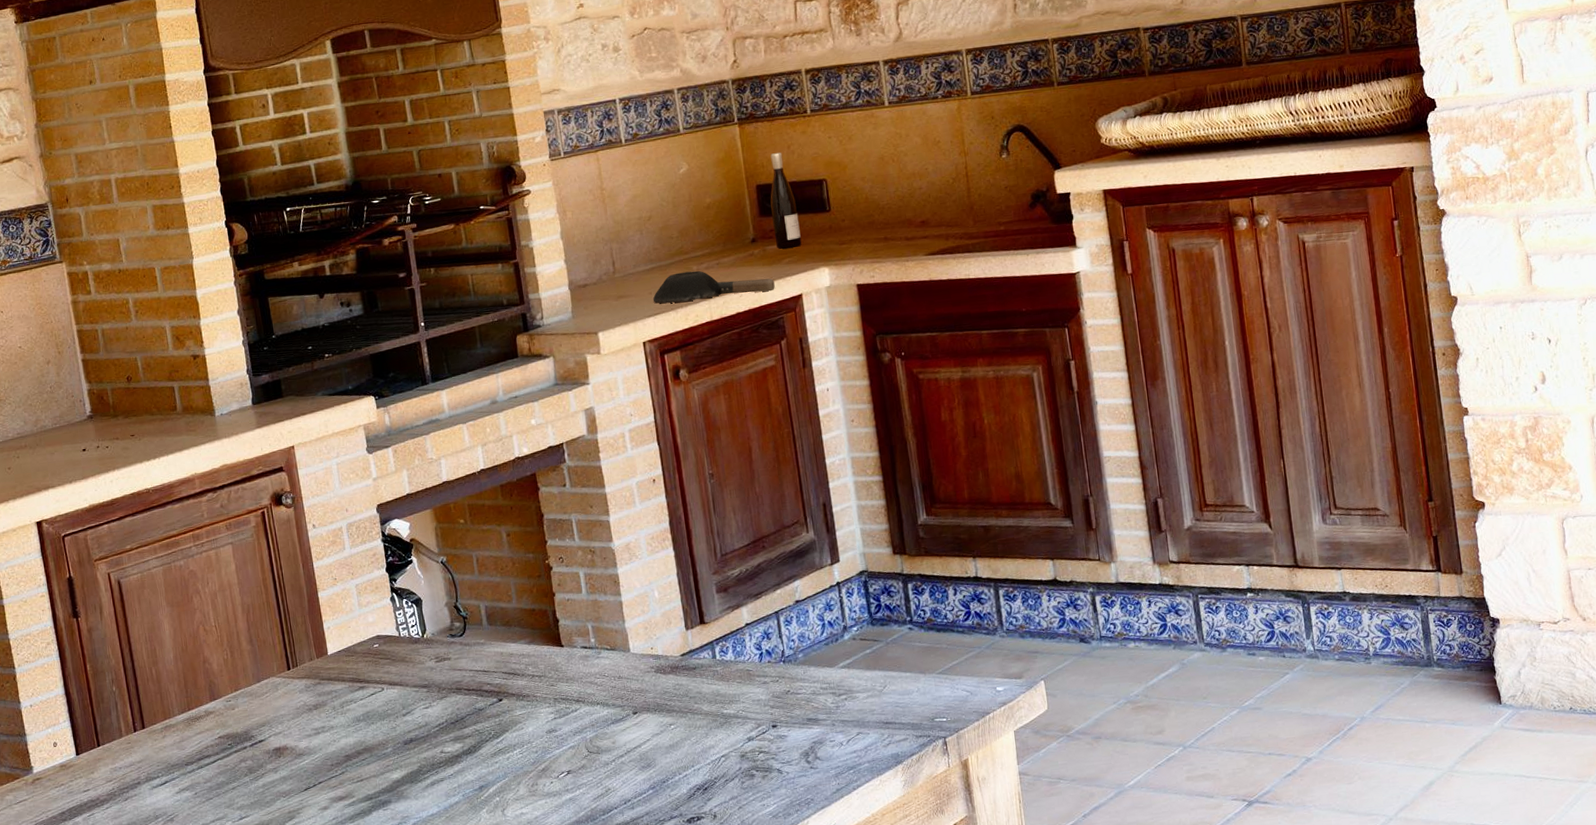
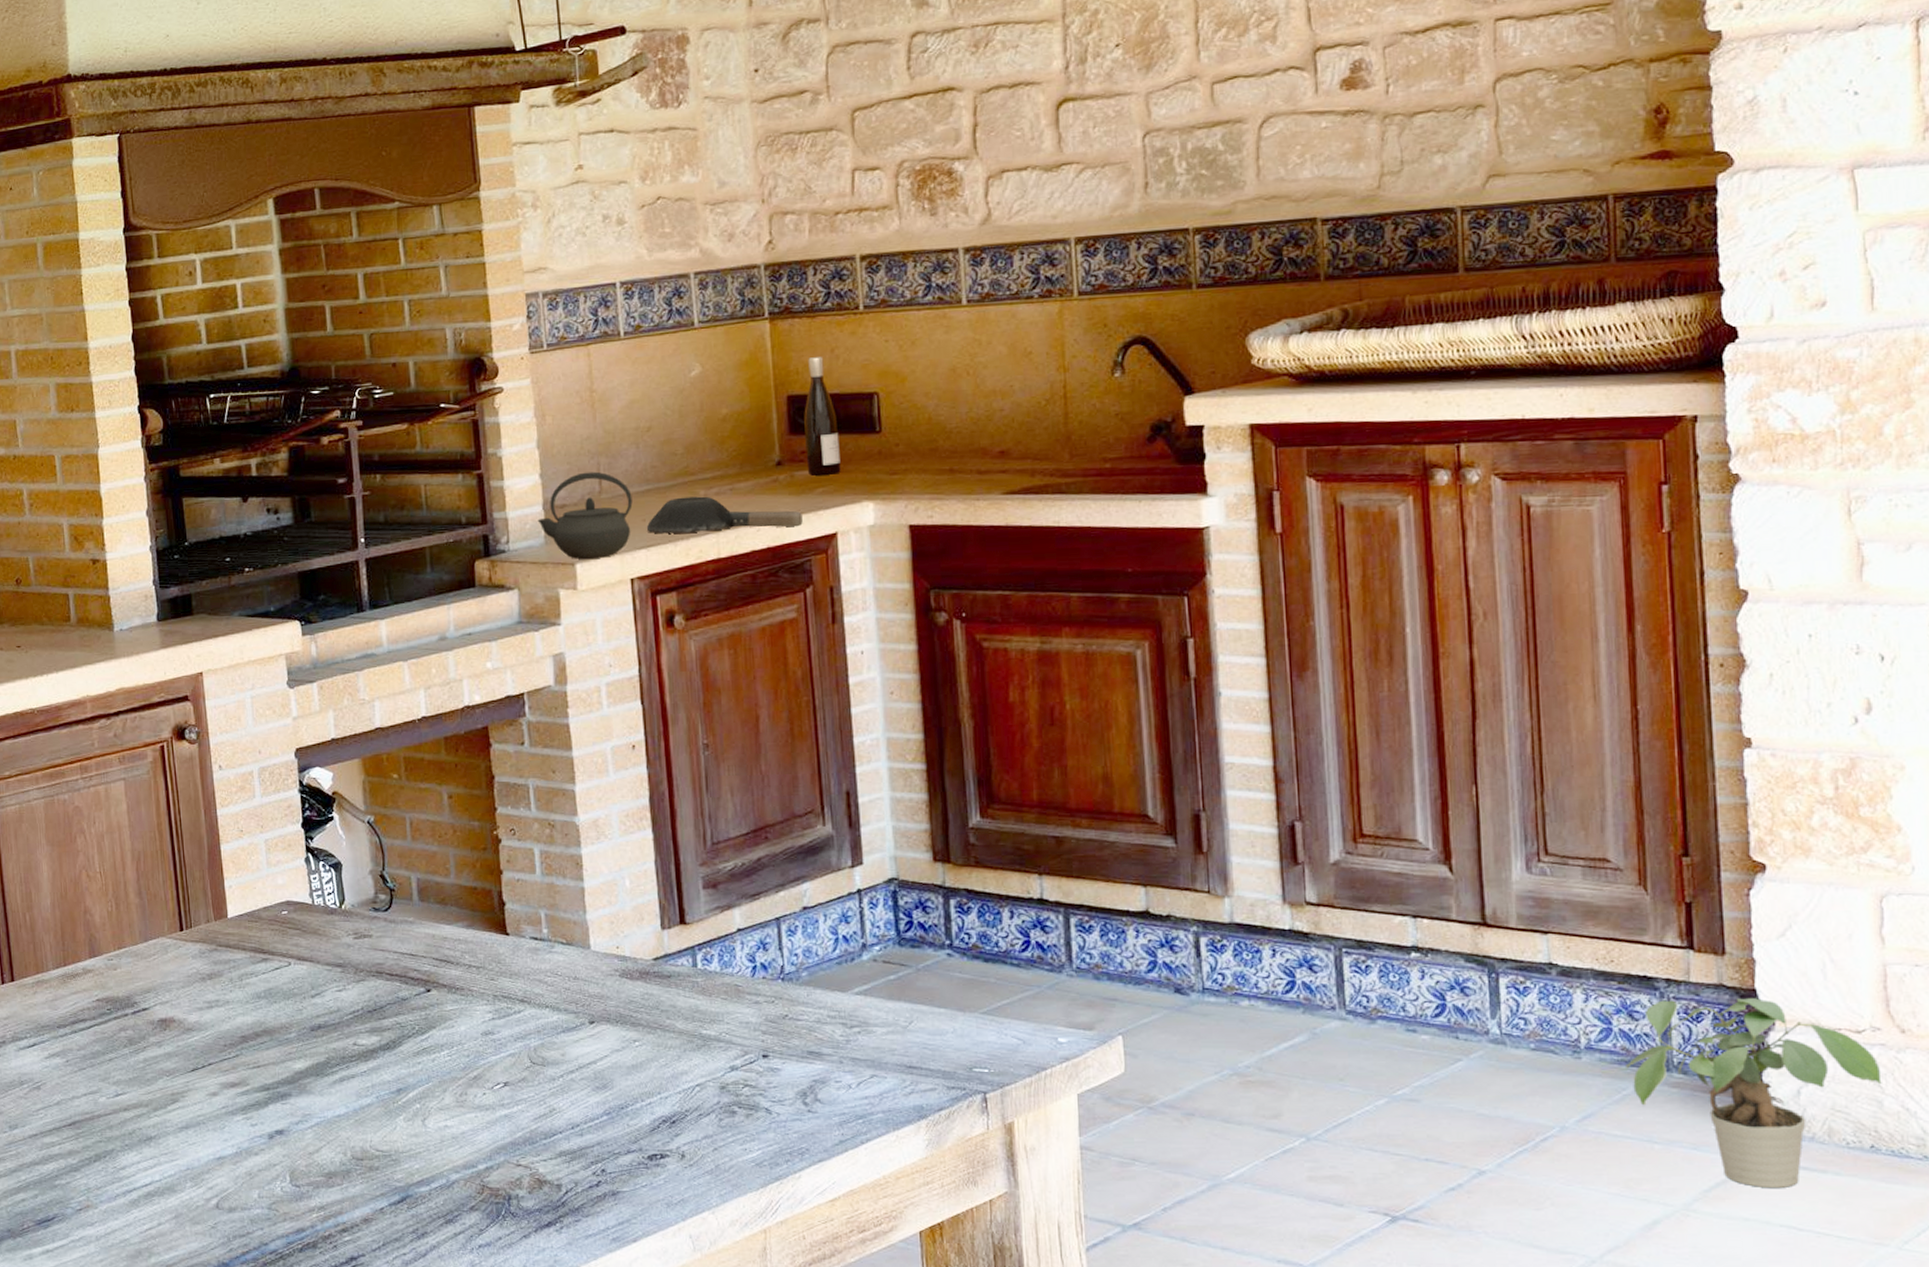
kettle: none [565,255,641,329] -> present [537,471,633,559]
potted plant: none [1402,604,1574,748] -> present [1626,998,1882,1188]

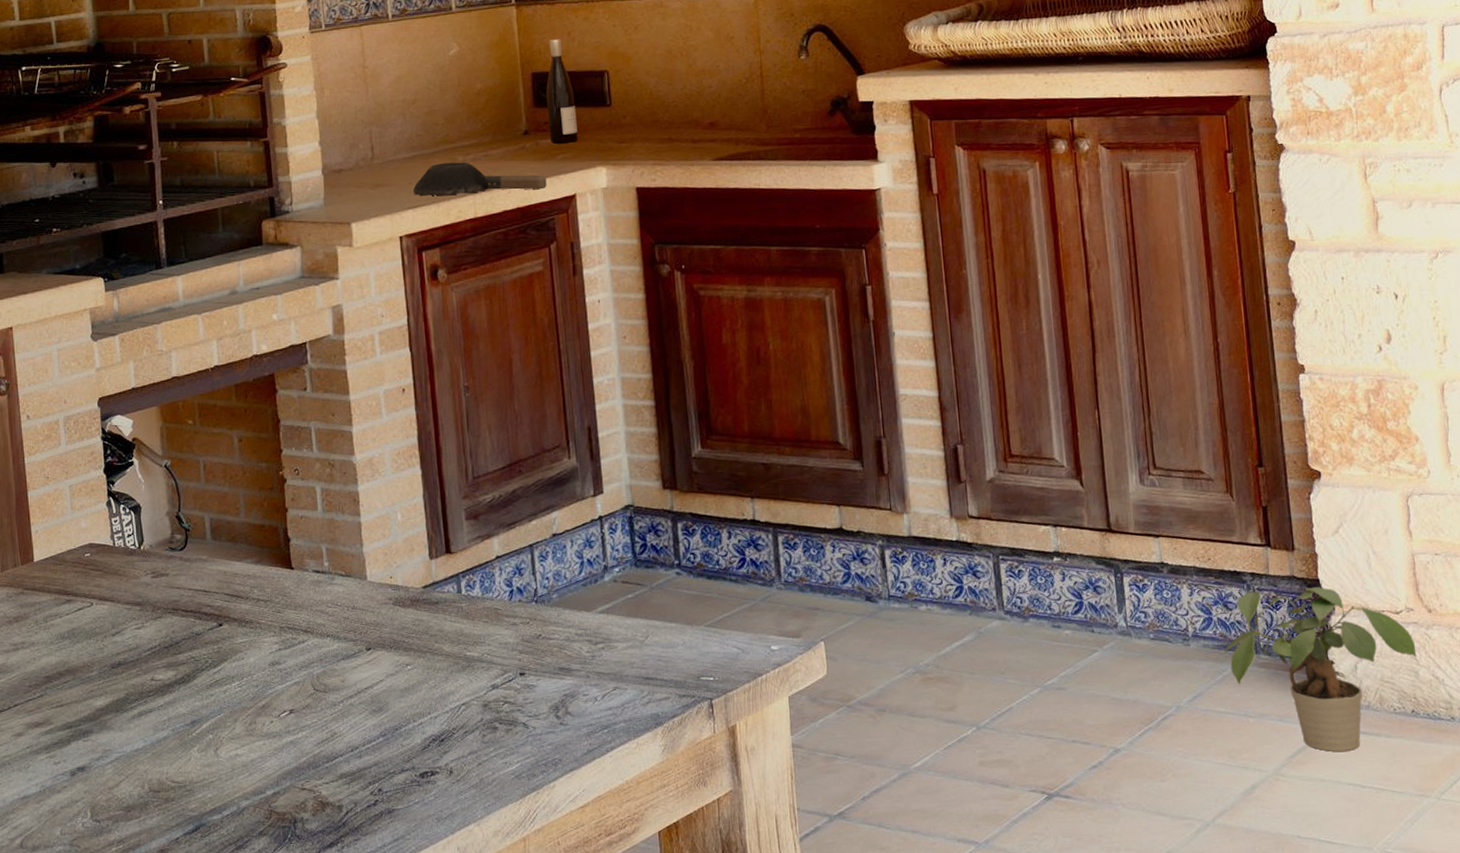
kettle: present [537,471,633,559] -> none [317,139,401,219]

